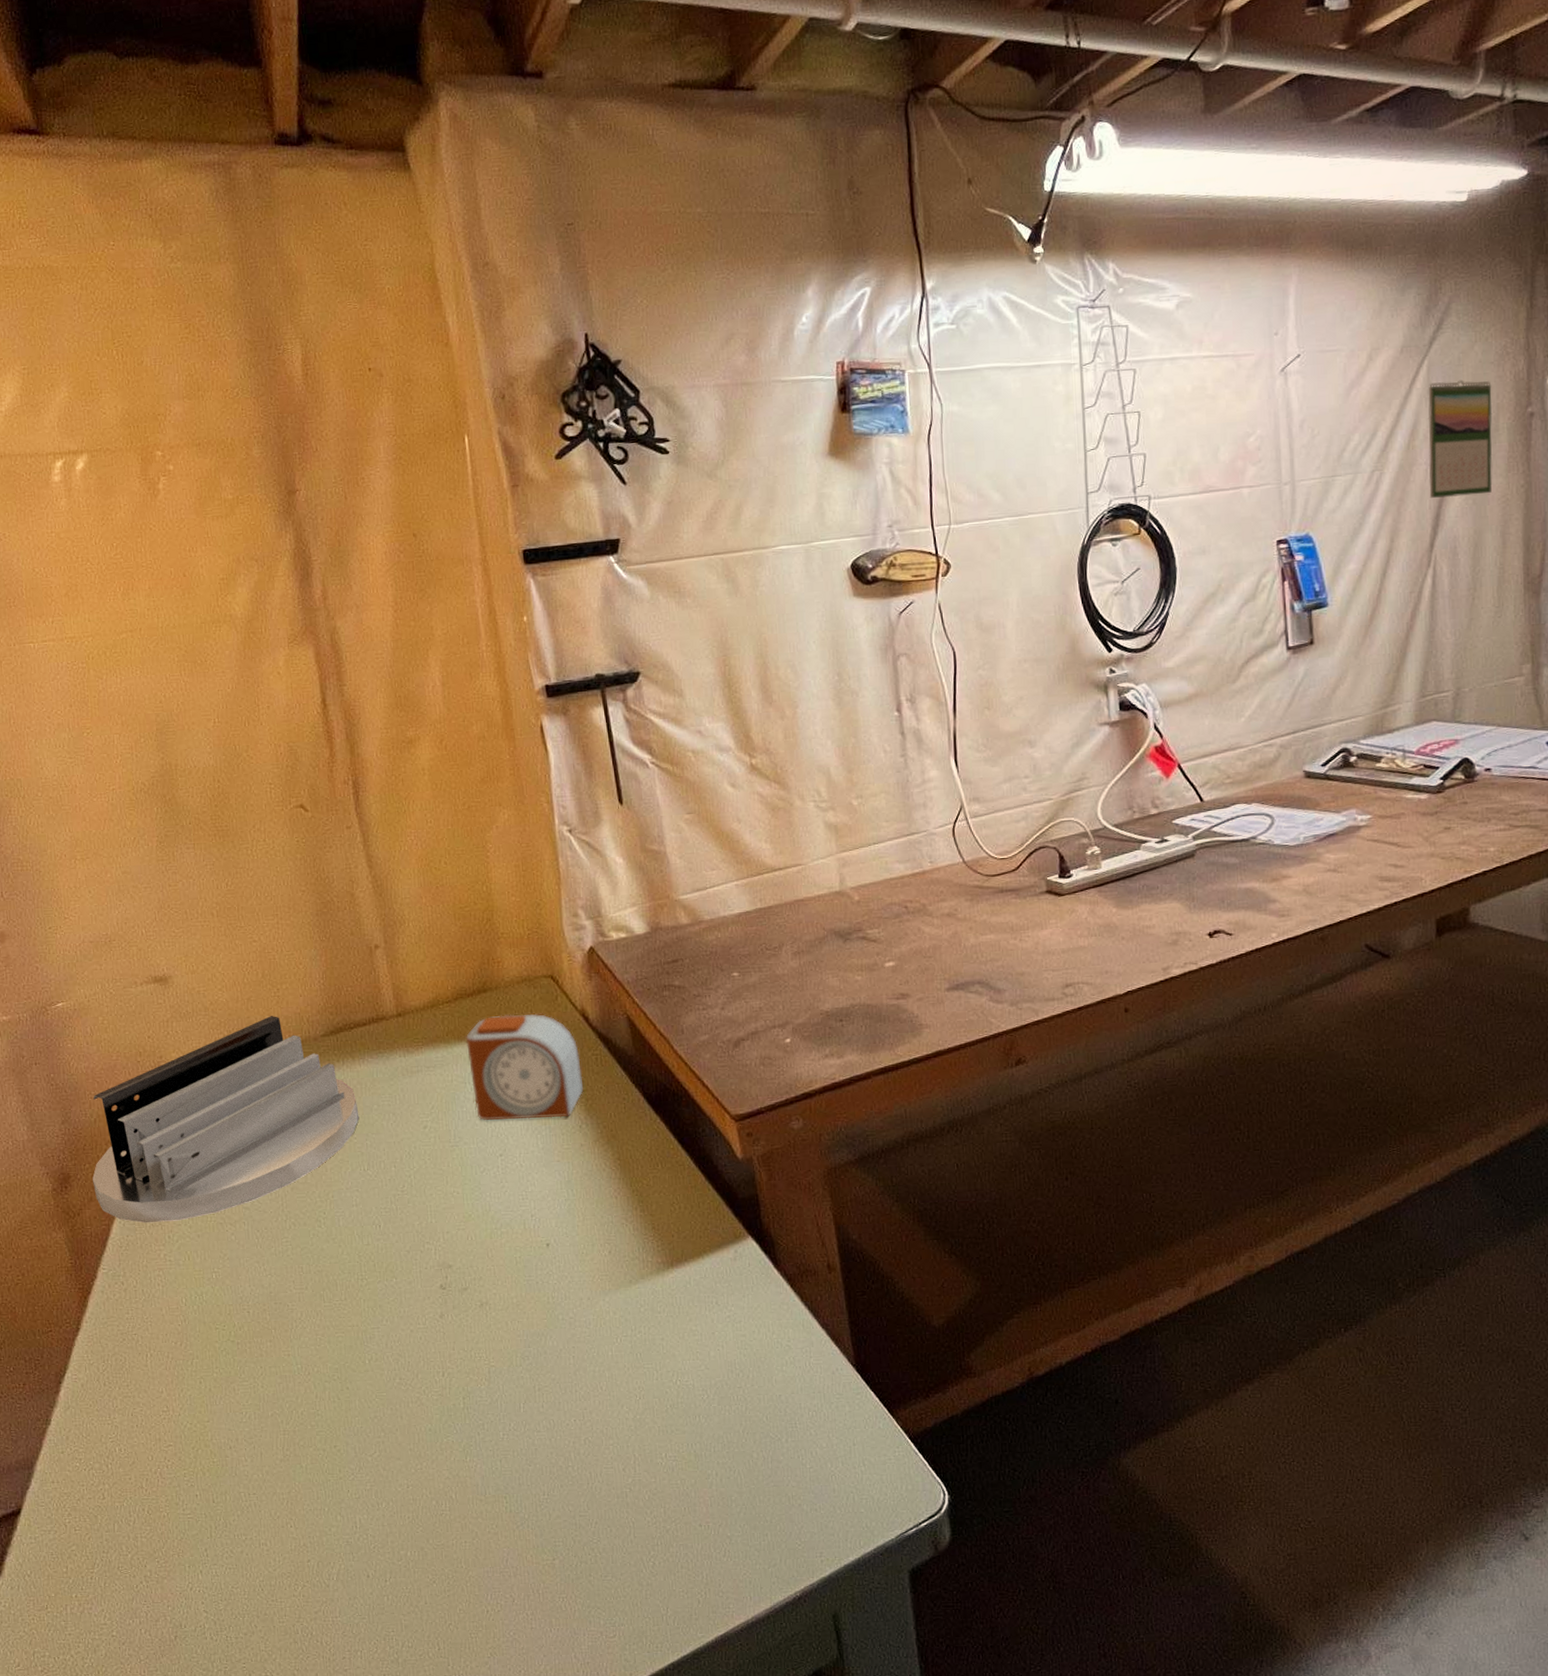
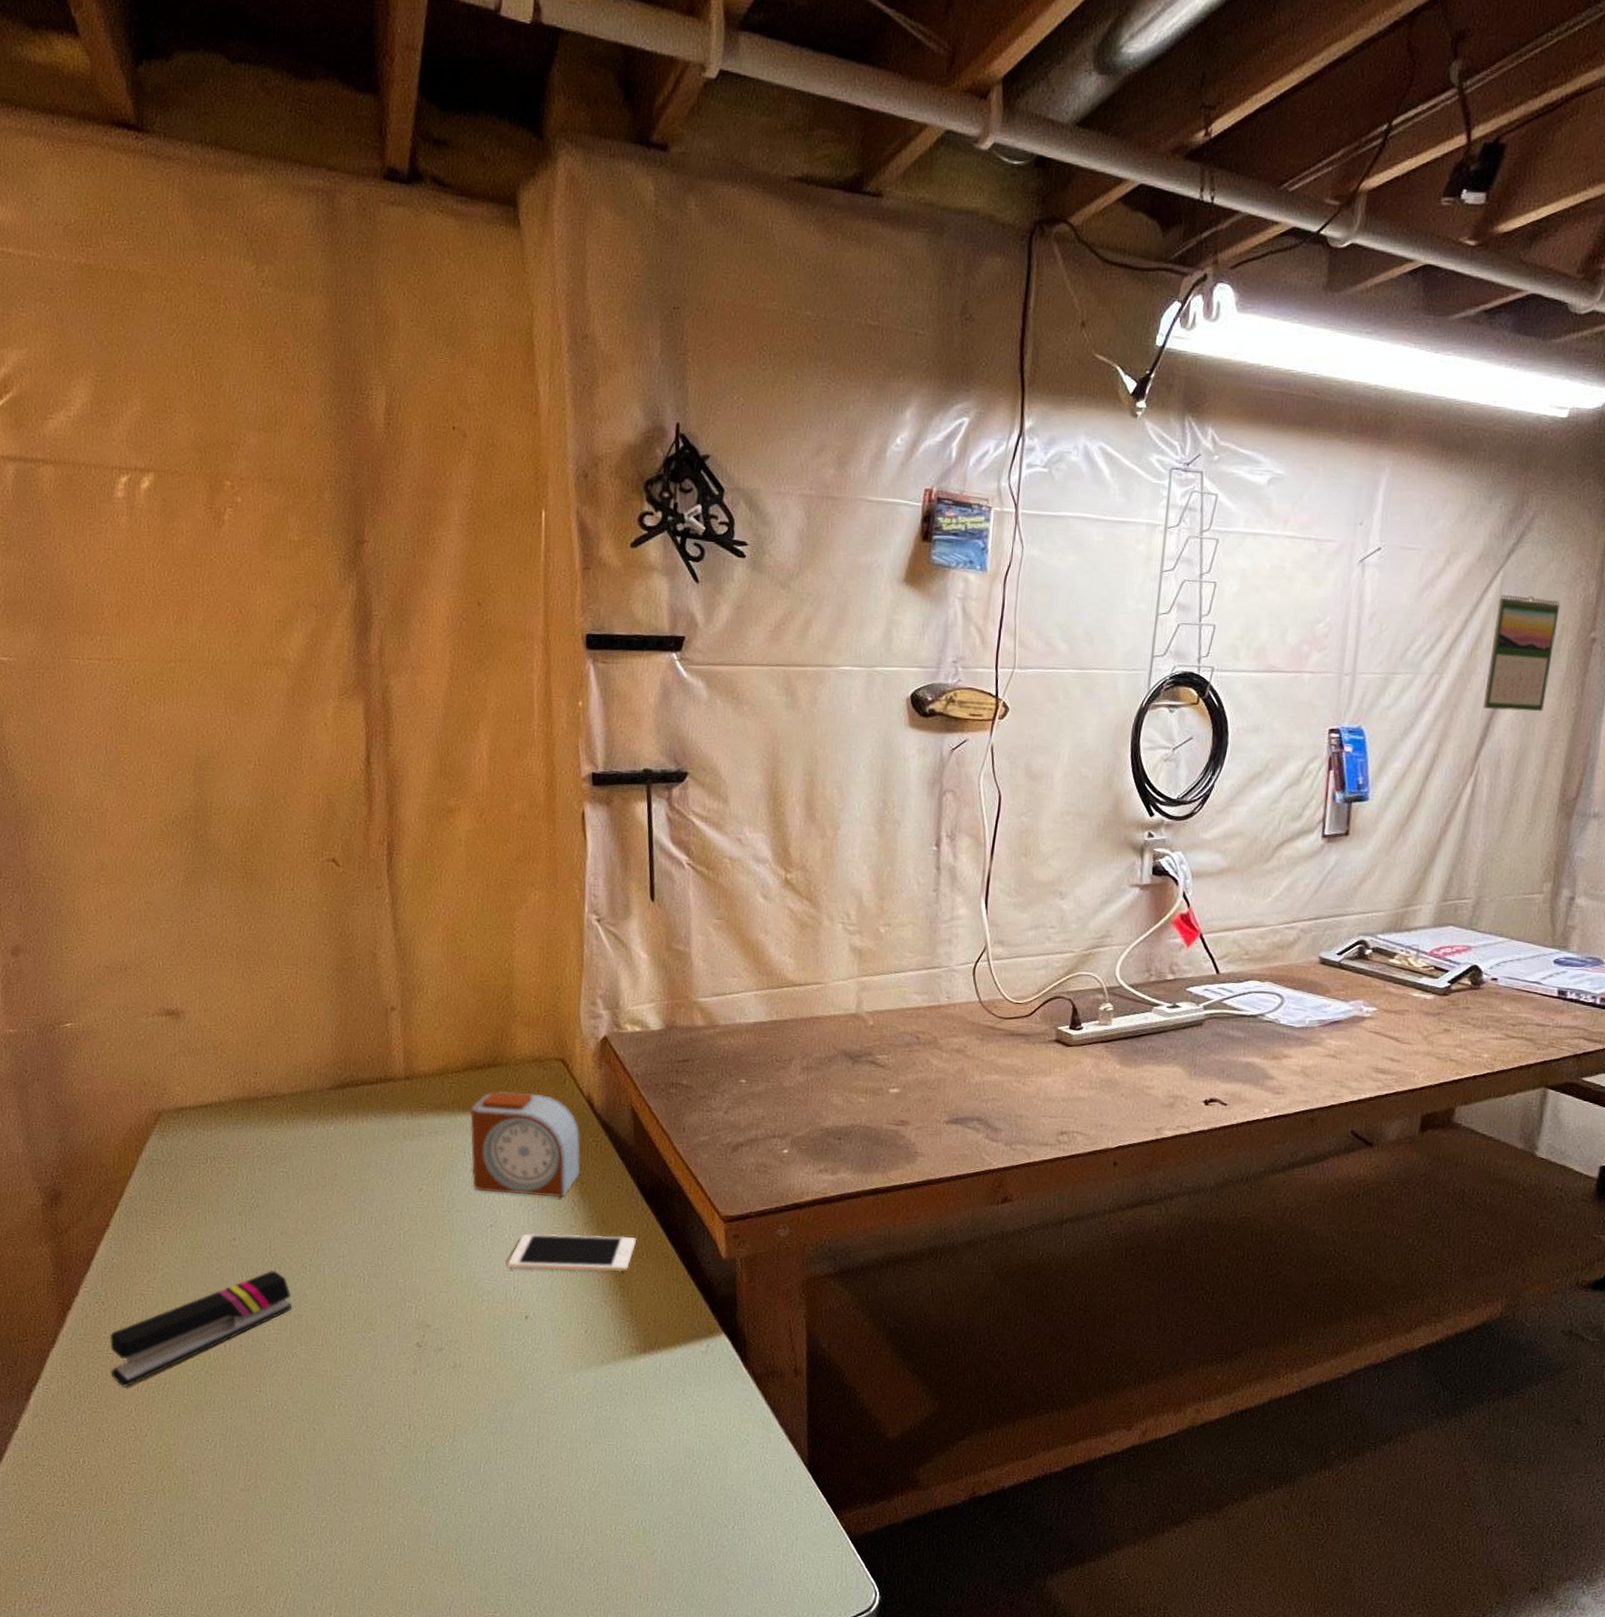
desk organizer: present [92,1016,359,1223] -> none [84,1063,356,1250]
stapler: none [132,1229,310,1368] -> present [109,1271,291,1388]
cell phone: none [522,1148,650,1197] -> present [507,1233,637,1273]

